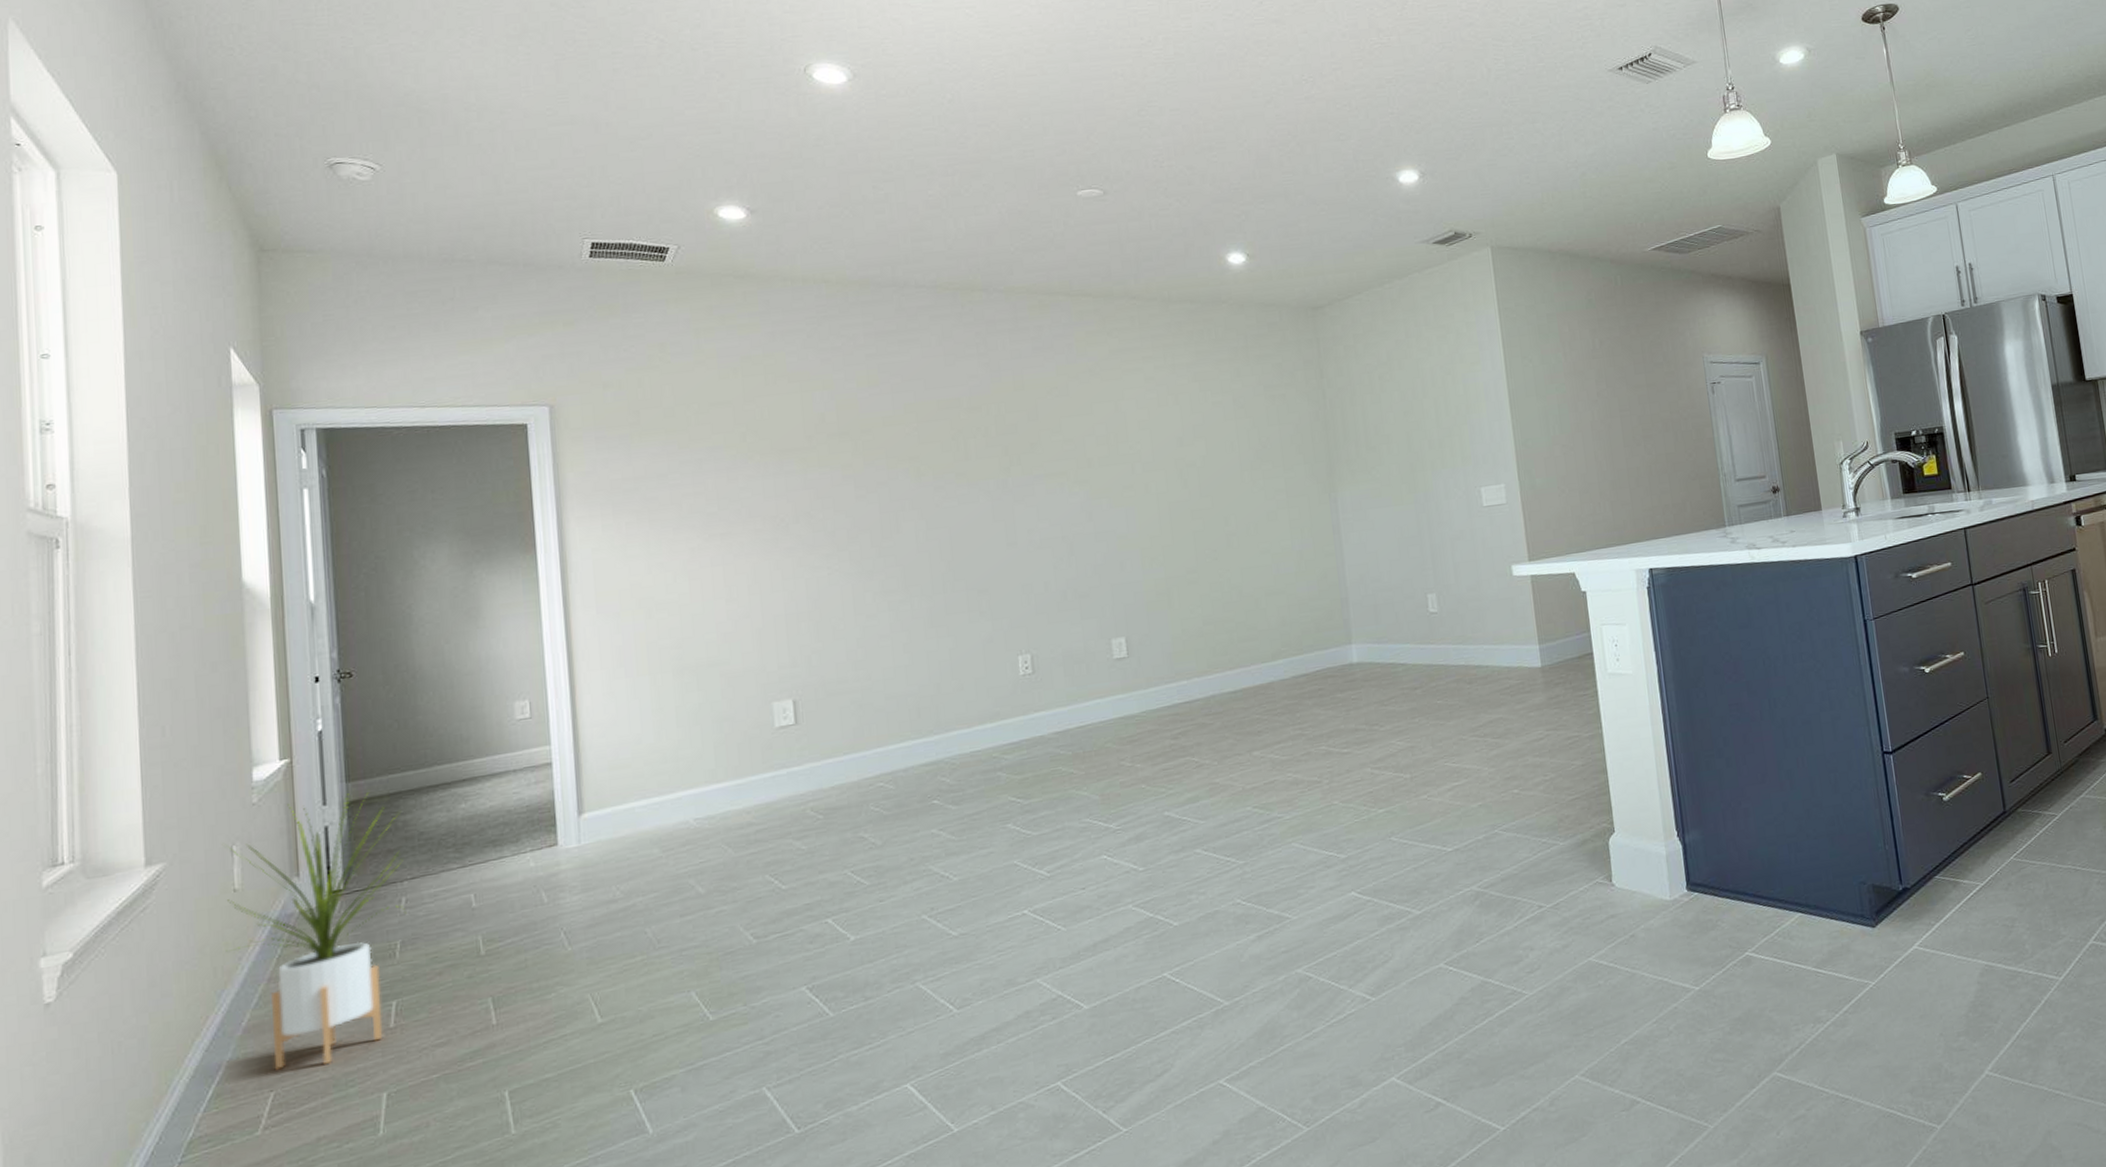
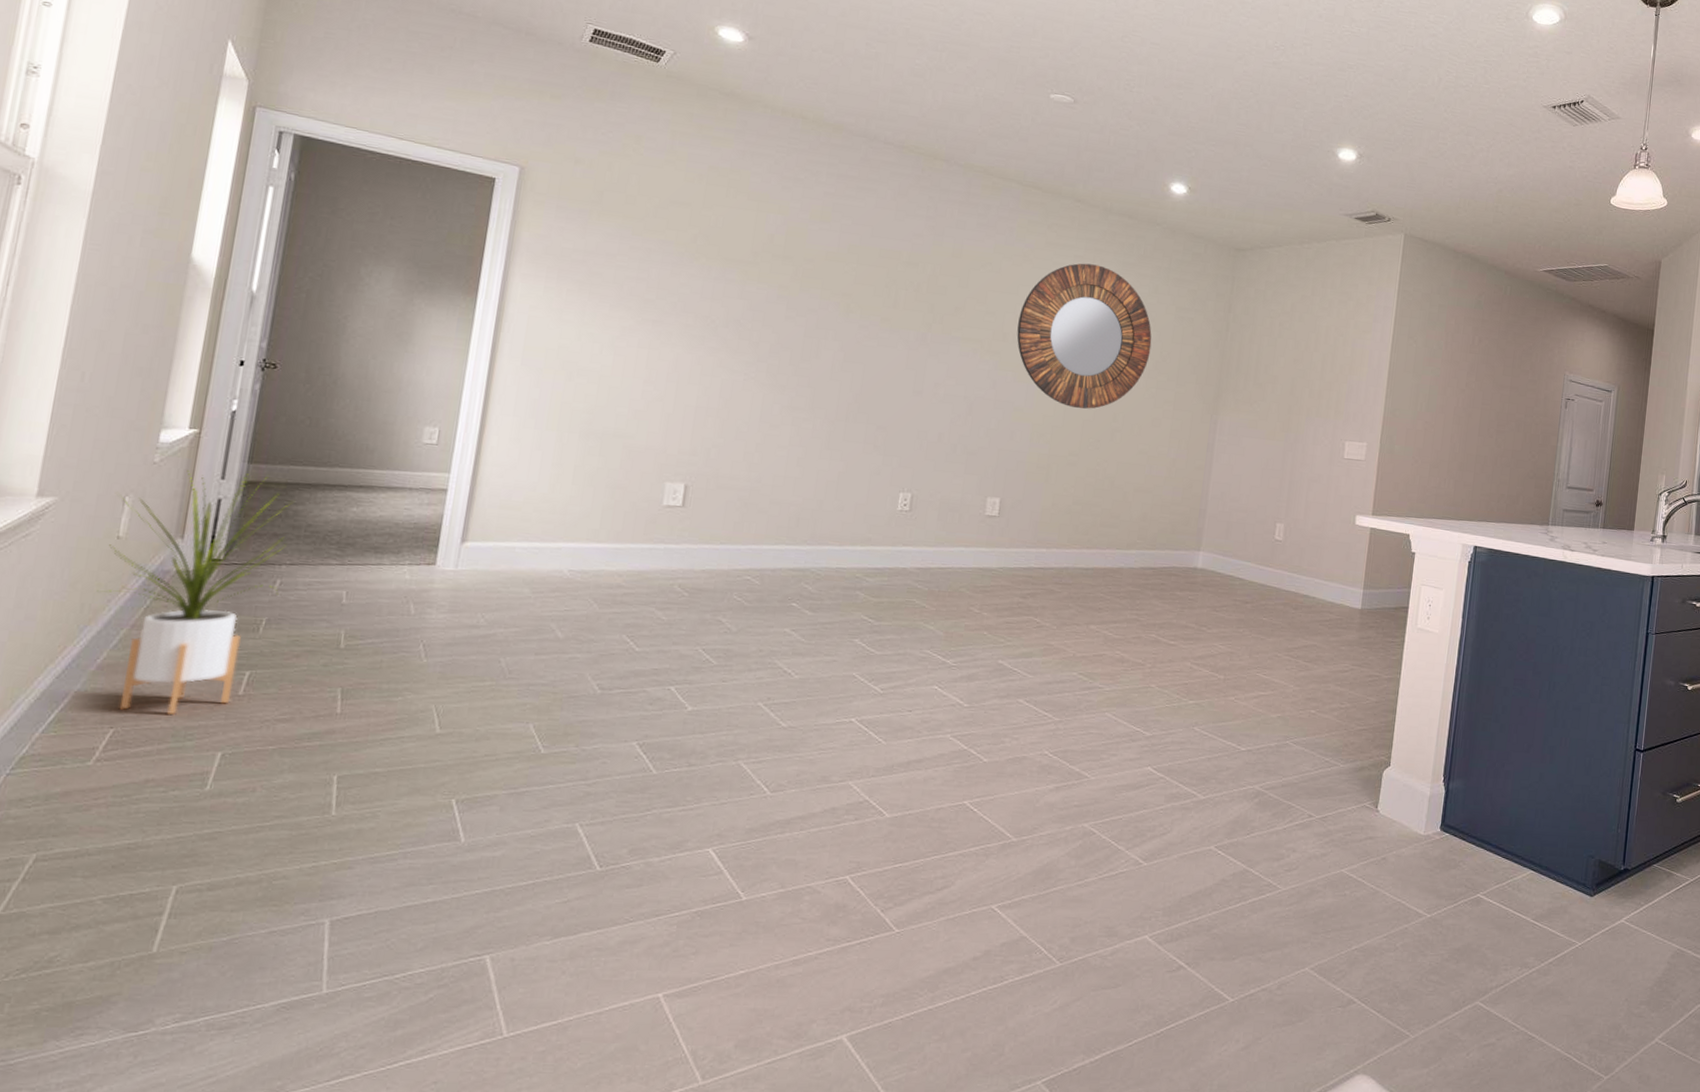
home mirror: none [1099,361,1248,521] -> present [1017,263,1152,409]

